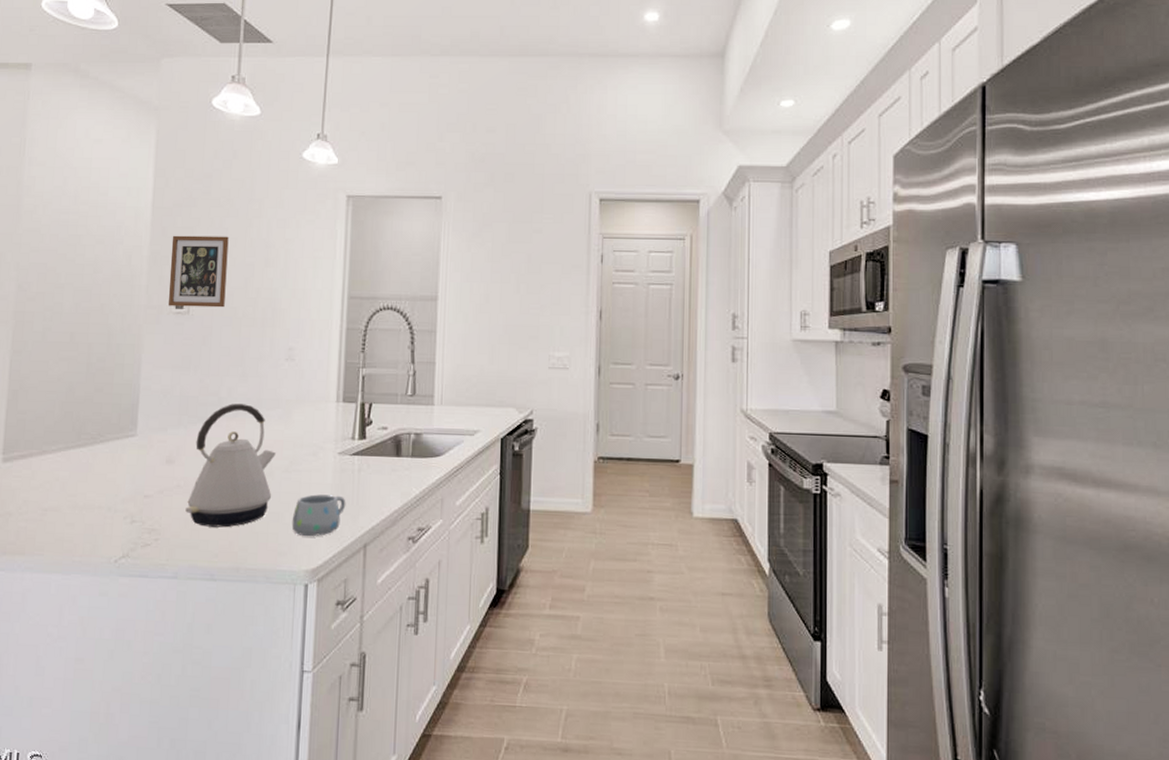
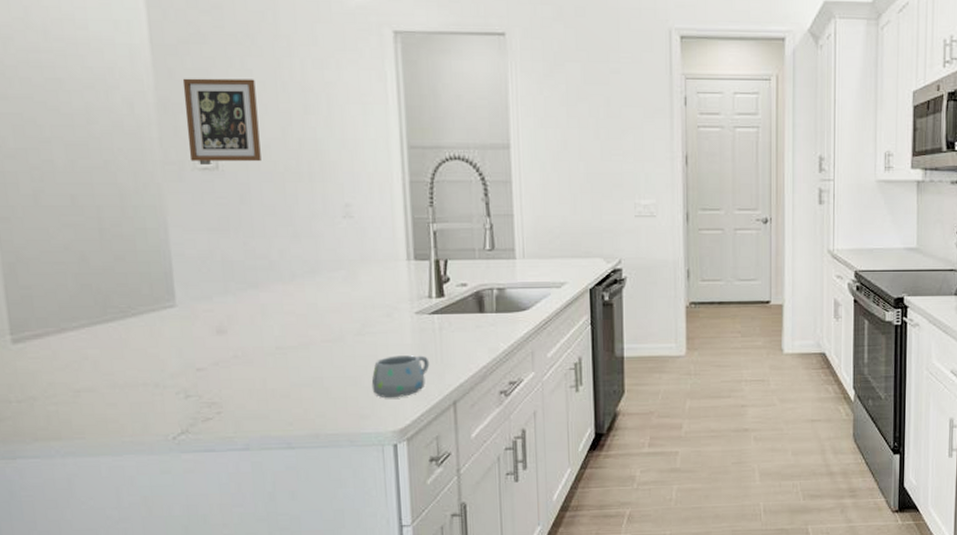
kettle: present [185,403,276,528] -> none [248,267,346,396]

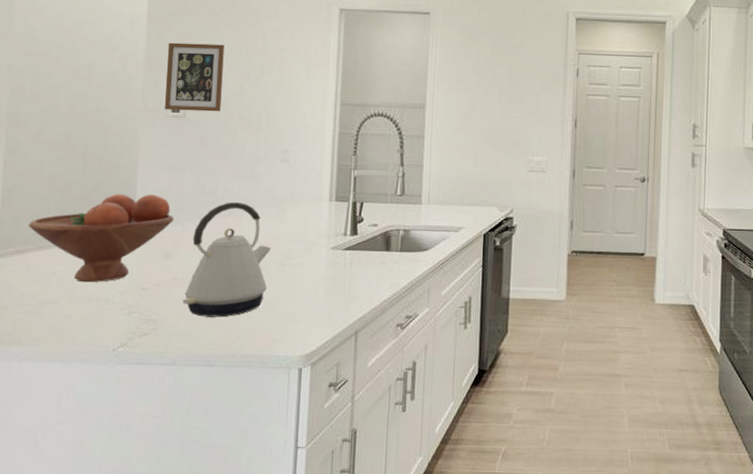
fruit bowl: none [43,262,224,366] -> present [28,193,175,283]
kettle: none [248,267,346,396] -> present [183,202,271,318]
mug: present [371,355,430,398] -> none [286,286,339,325]

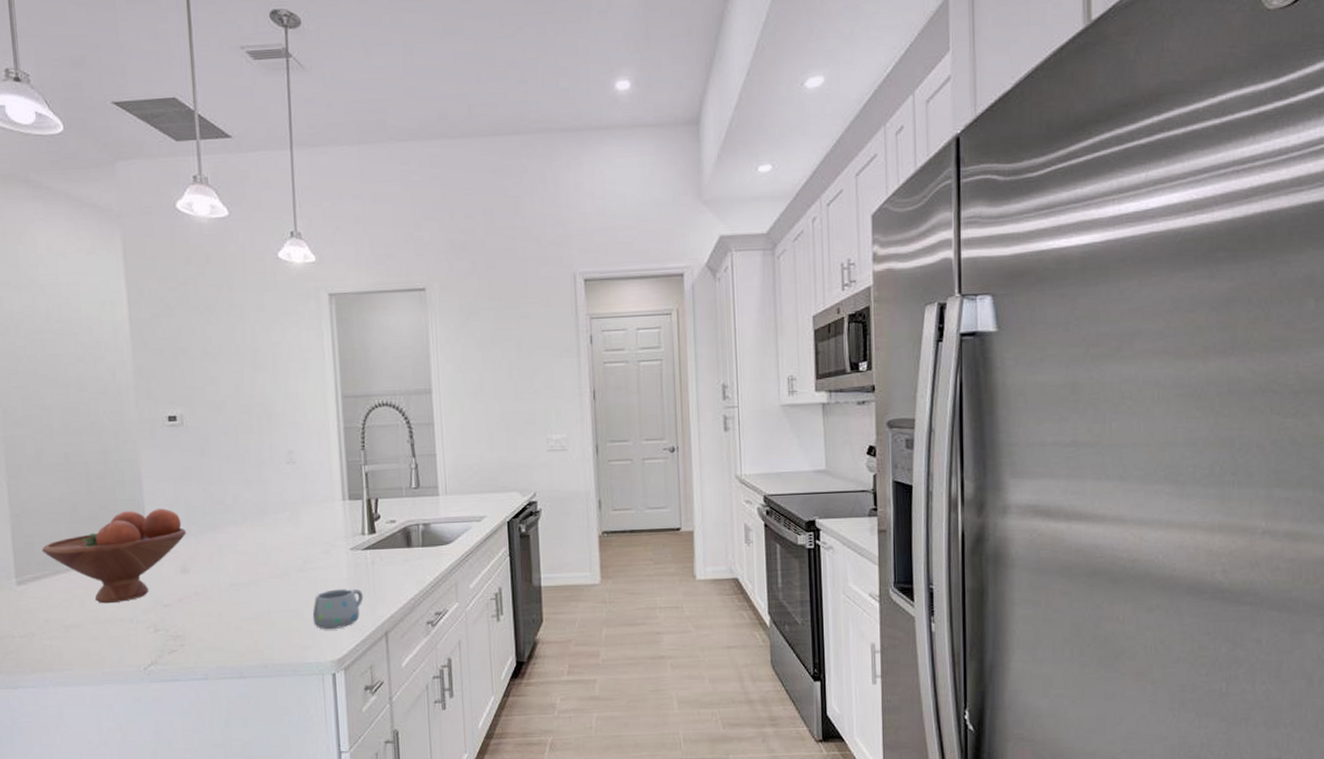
wall art: present [164,42,225,112] -> none [154,344,218,419]
kettle: present [183,202,271,318] -> none [207,509,290,629]
mug: none [286,286,339,325] -> present [312,588,364,630]

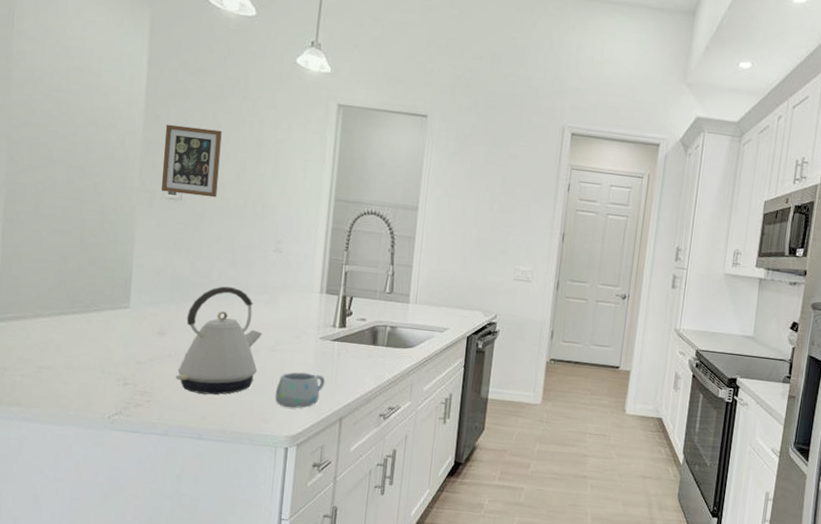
fruit bowl: present [41,508,187,604] -> none [26,269,170,353]
wall art: none [154,344,218,419] -> present [161,124,222,198]
kettle: none [207,509,290,629] -> present [176,286,262,395]

